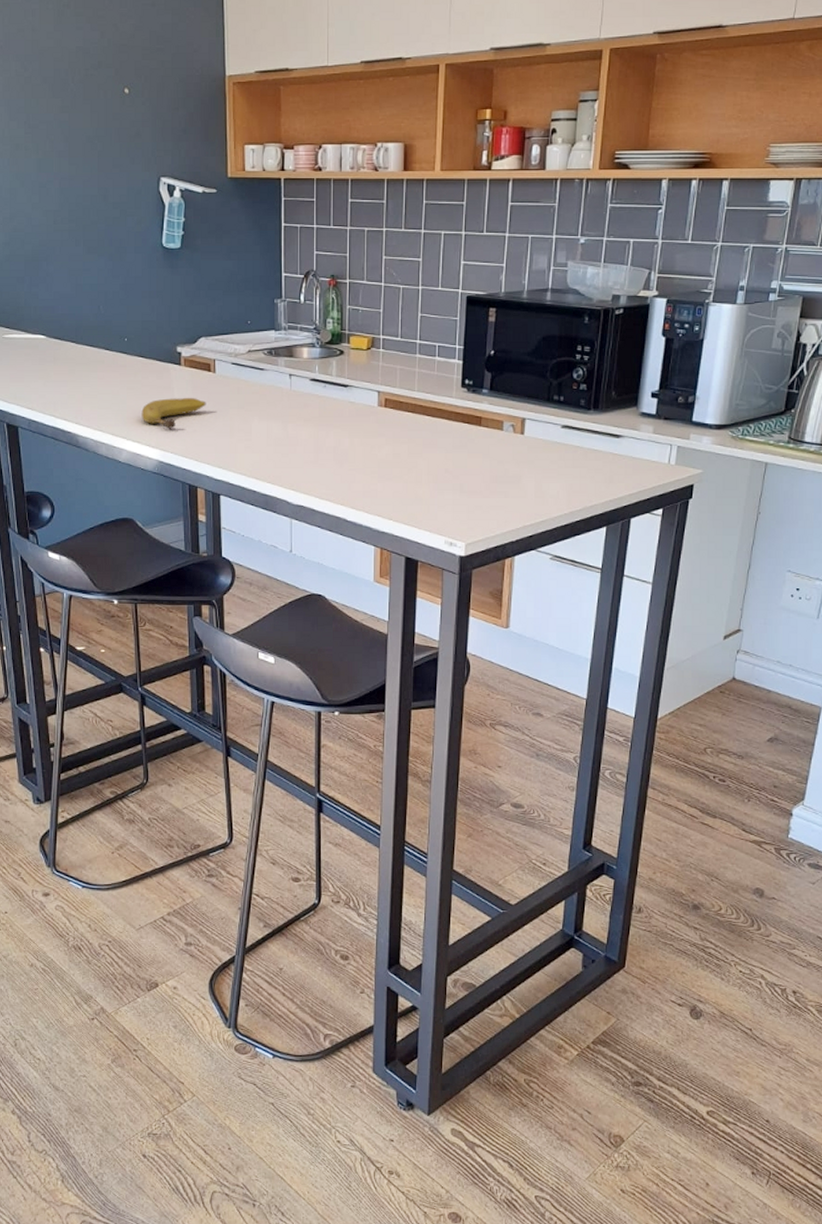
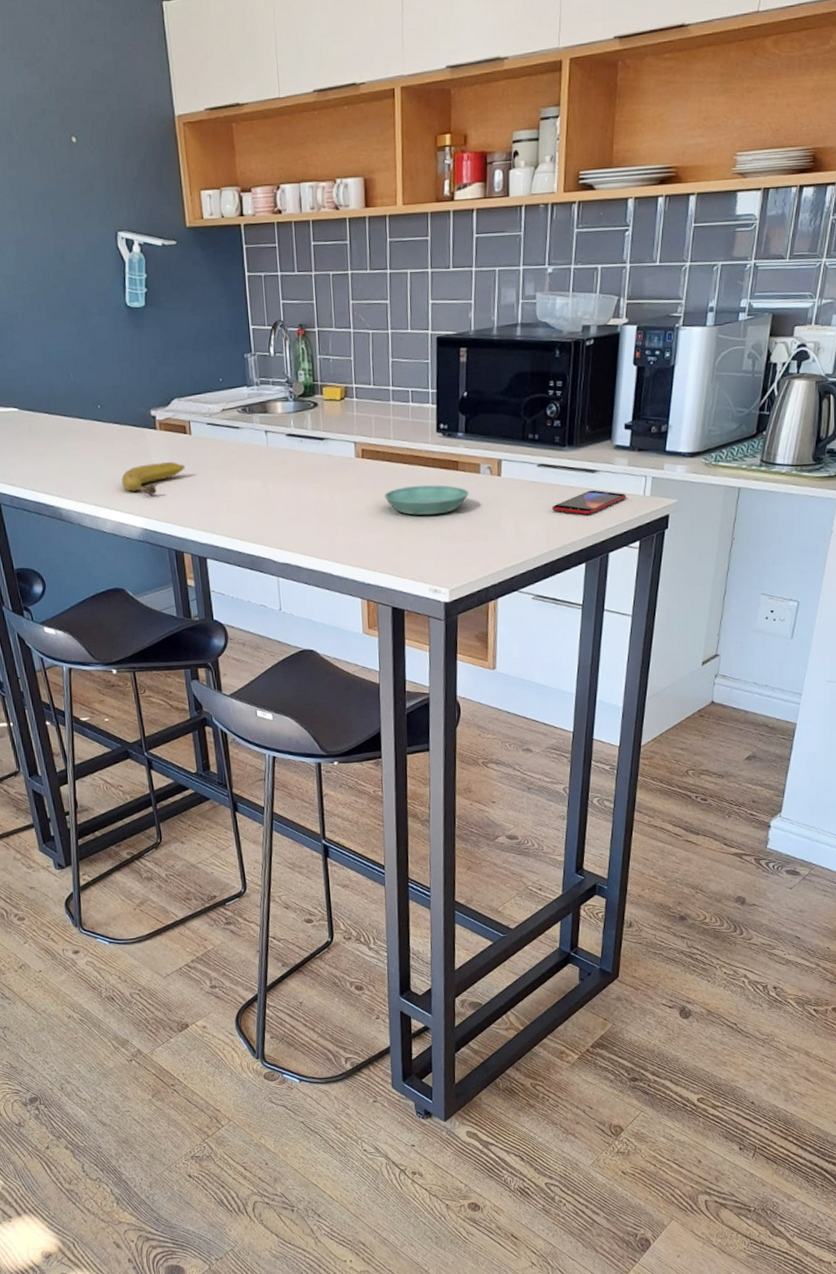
saucer: none [405,439,491,468] -> present [385,485,469,516]
smartphone: none [575,455,651,478] -> present [552,490,627,515]

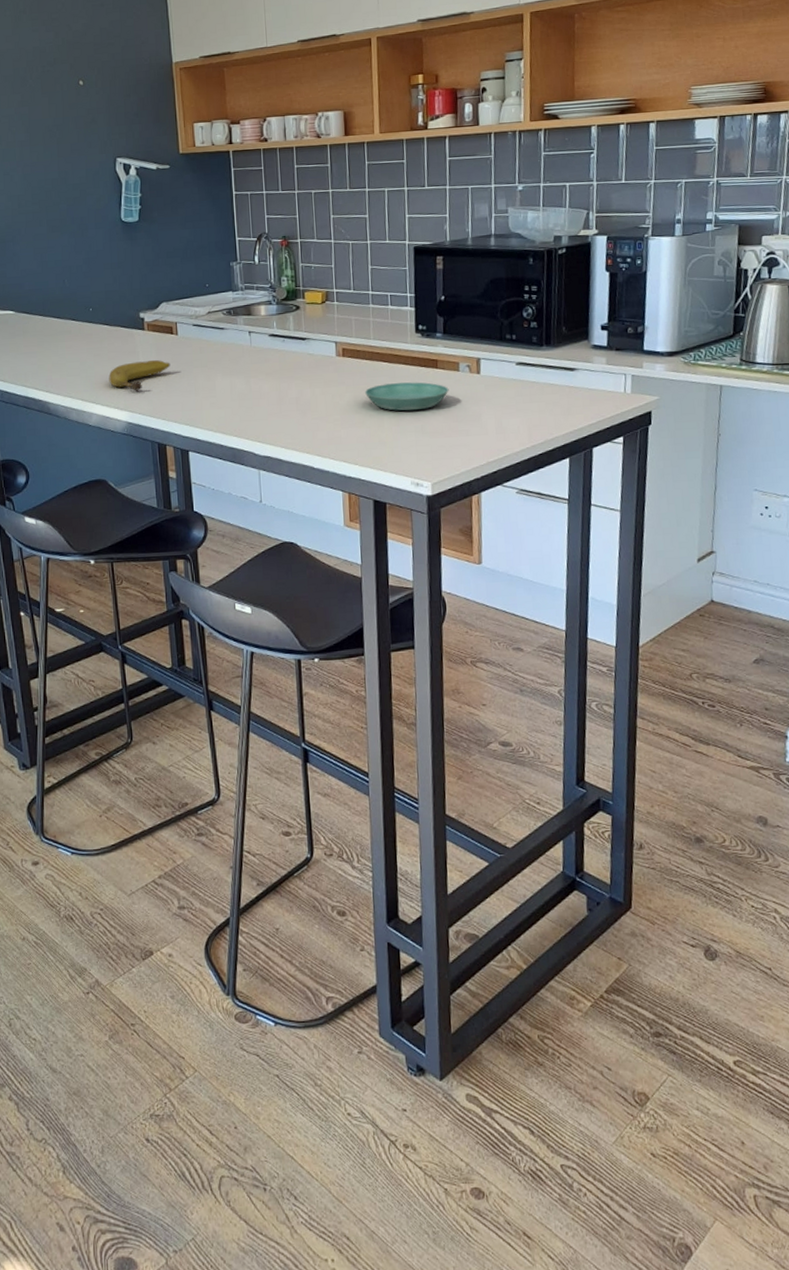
smartphone: present [552,490,627,515] -> none [533,387,608,411]

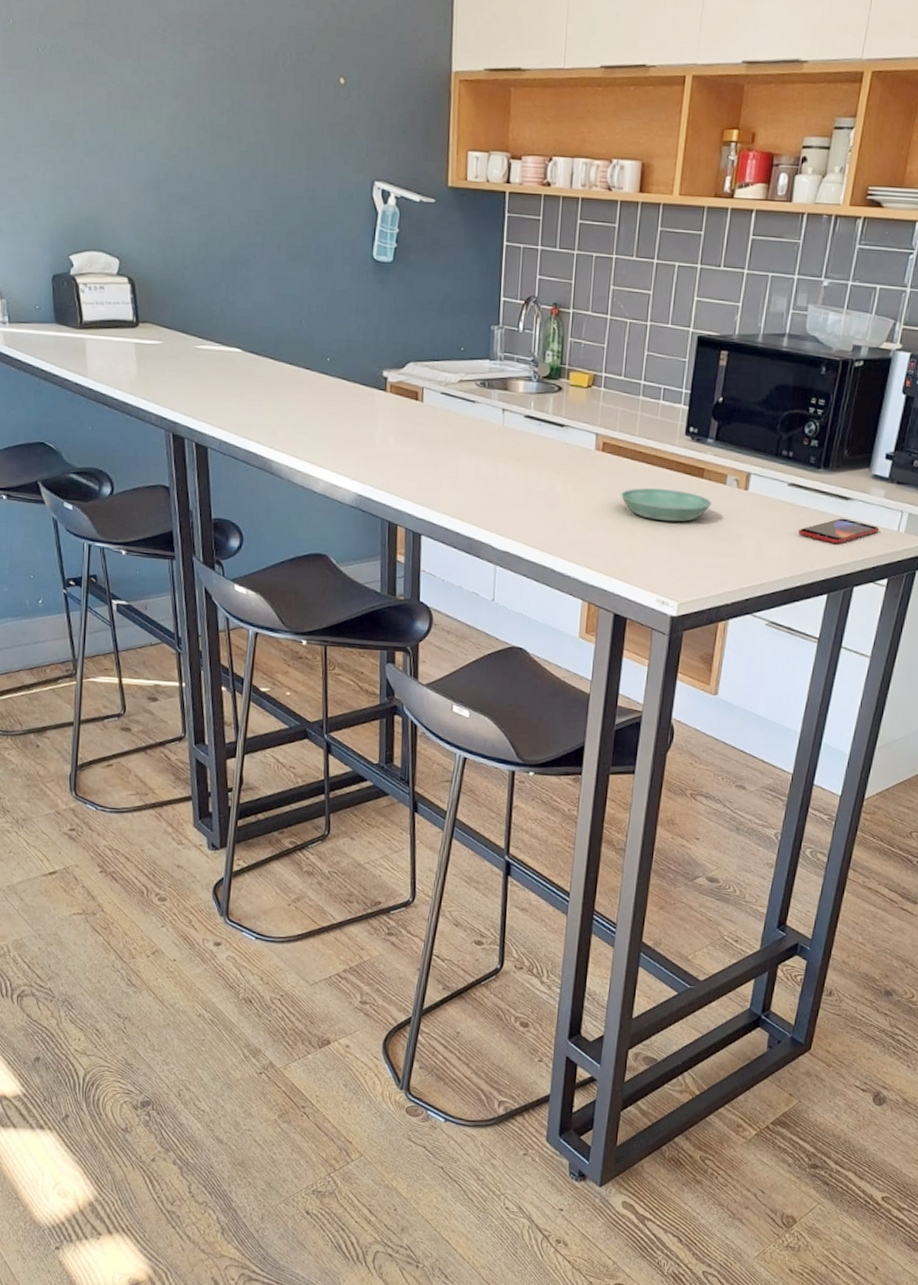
fruit: present [109,360,171,391] -> none [341,426,412,460]
smartphone: none [533,387,608,411] -> present [798,518,880,543]

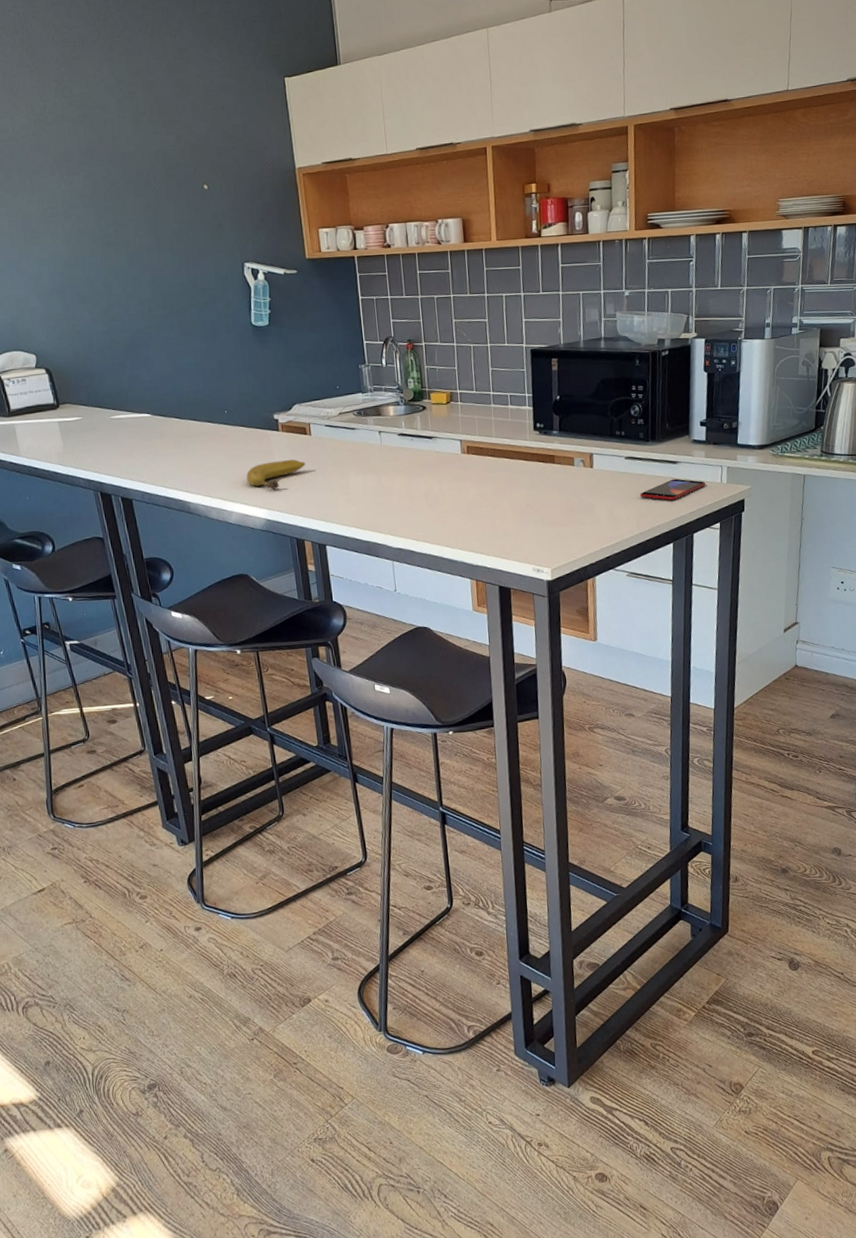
fruit: none [341,426,412,460] -> present [246,459,306,490]
saucer: present [621,488,712,522] -> none [489,476,566,504]

